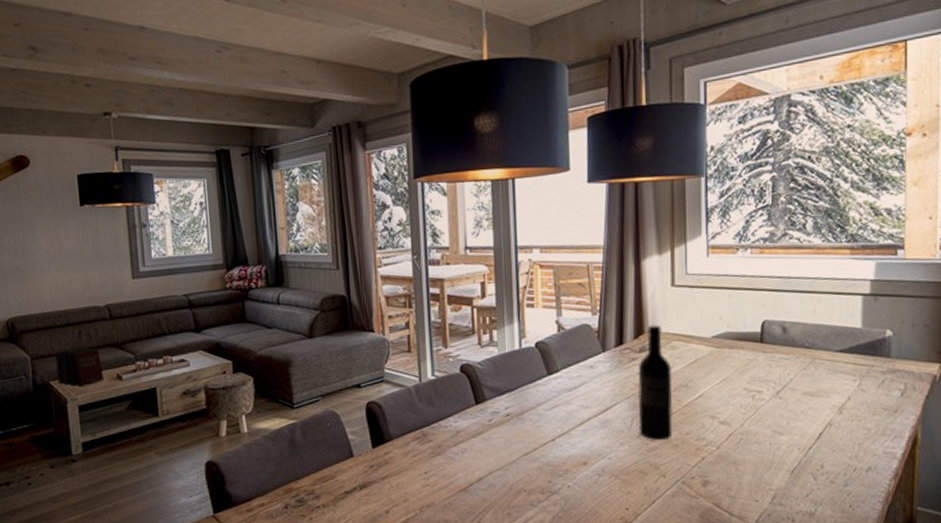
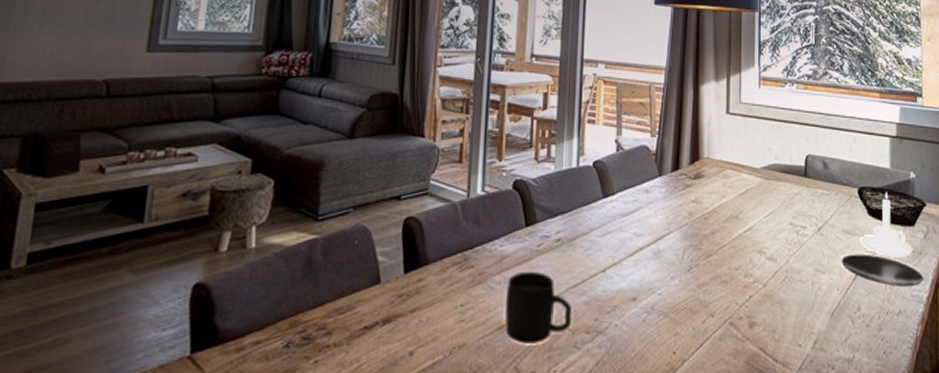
mug: none [463,442,526,503] -> present [504,271,571,344]
wine bottle: present [637,325,673,441] -> none [690,151,724,276]
plate: none [802,414,900,445] -> present [841,253,924,288]
basket: none [821,347,906,387] -> present [857,185,927,228]
candle holder: none [825,351,886,417] -> present [861,191,912,258]

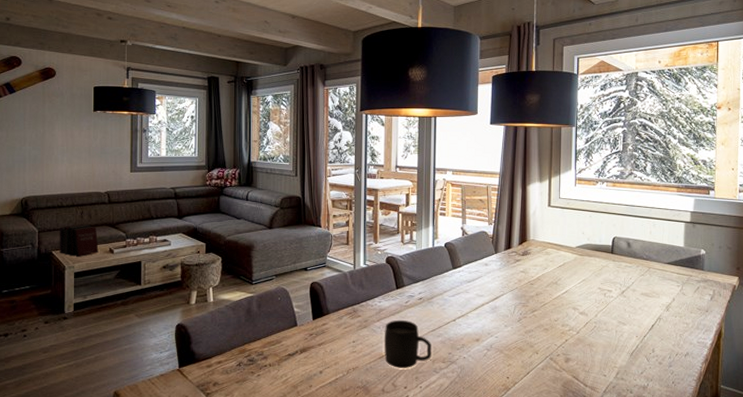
plate: present [841,253,924,288] -> none [640,311,709,336]
basket: present [857,185,927,228] -> none [655,260,715,292]
candle holder: present [861,191,912,258] -> none [657,264,700,314]

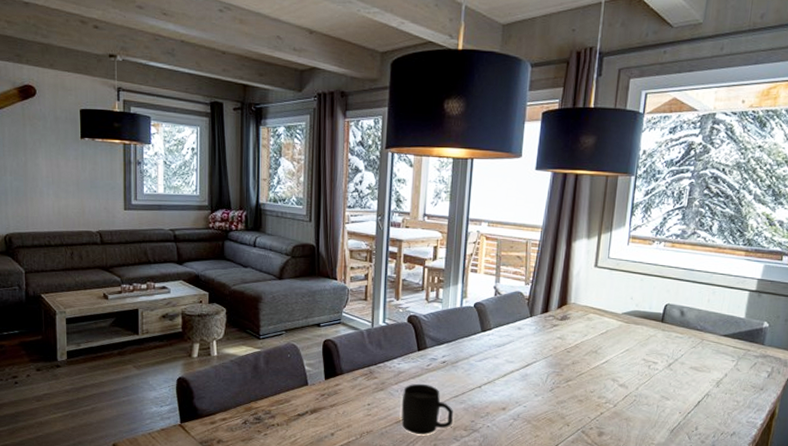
books: present [59,225,99,257] -> none [48,266,92,301]

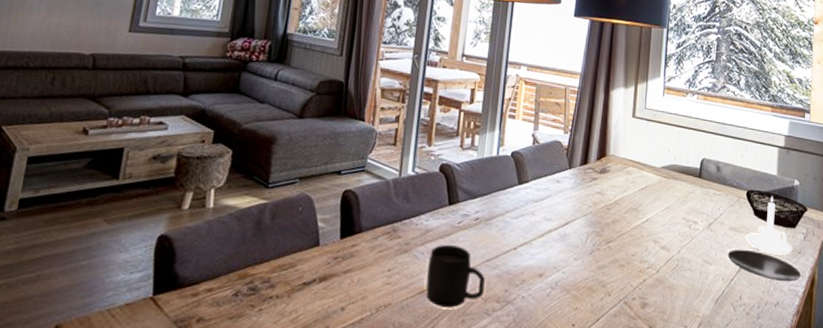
plate: none [685,386,762,415] -> present [727,249,802,282]
candle holder: none [706,337,754,392] -> present [746,195,792,255]
basket: none [709,331,776,368] -> present [745,189,808,229]

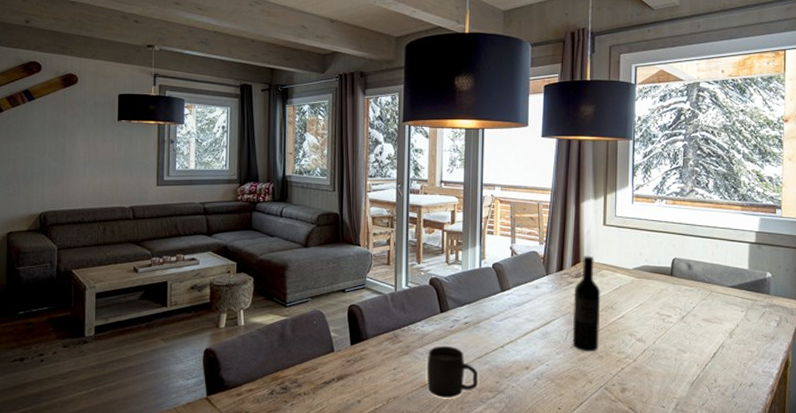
wine bottle: none [592,149,626,260] -> present [572,256,601,352]
plate: present [727,249,802,282] -> none [701,337,775,365]
basket: present [745,189,808,229] -> none [717,283,781,318]
candle holder: present [746,195,792,255] -> none [719,288,765,341]

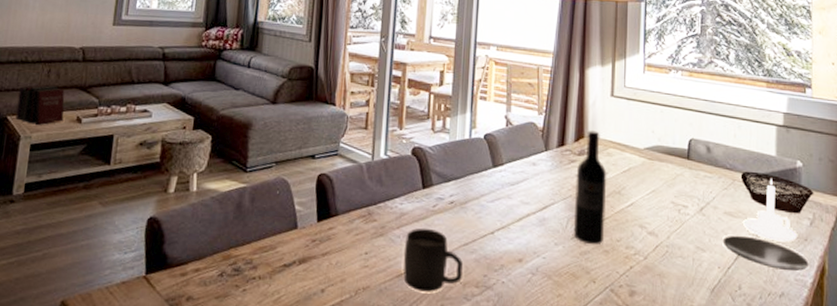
books: none [80,242,122,276] -> present [15,85,65,125]
plate: none [701,337,775,365] -> present [722,235,809,272]
basket: none [717,283,781,318] -> present [740,171,814,214]
candle holder: none [719,288,765,341] -> present [743,178,797,242]

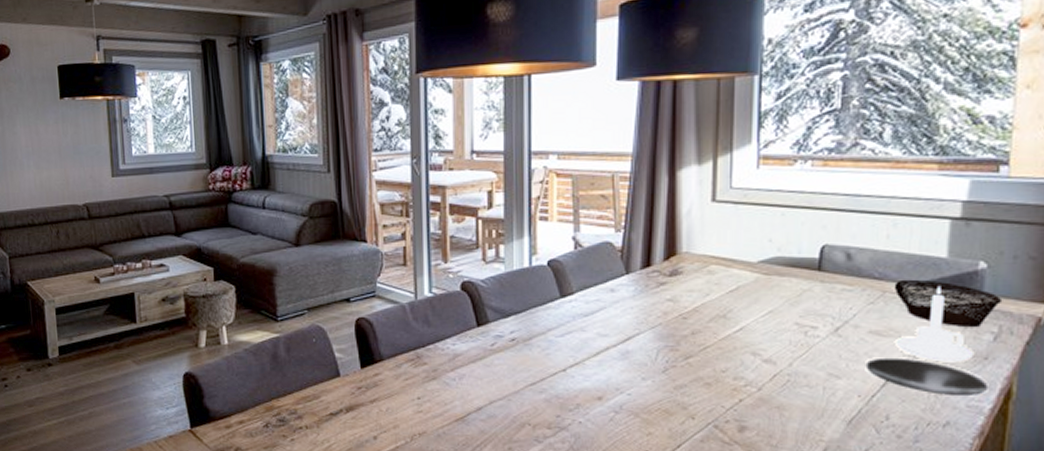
books: present [15,85,65,125] -> none [33,247,82,288]
mug: present [403,228,463,292] -> none [461,368,531,435]
wine bottle: present [573,130,607,245] -> none [665,245,708,378]

